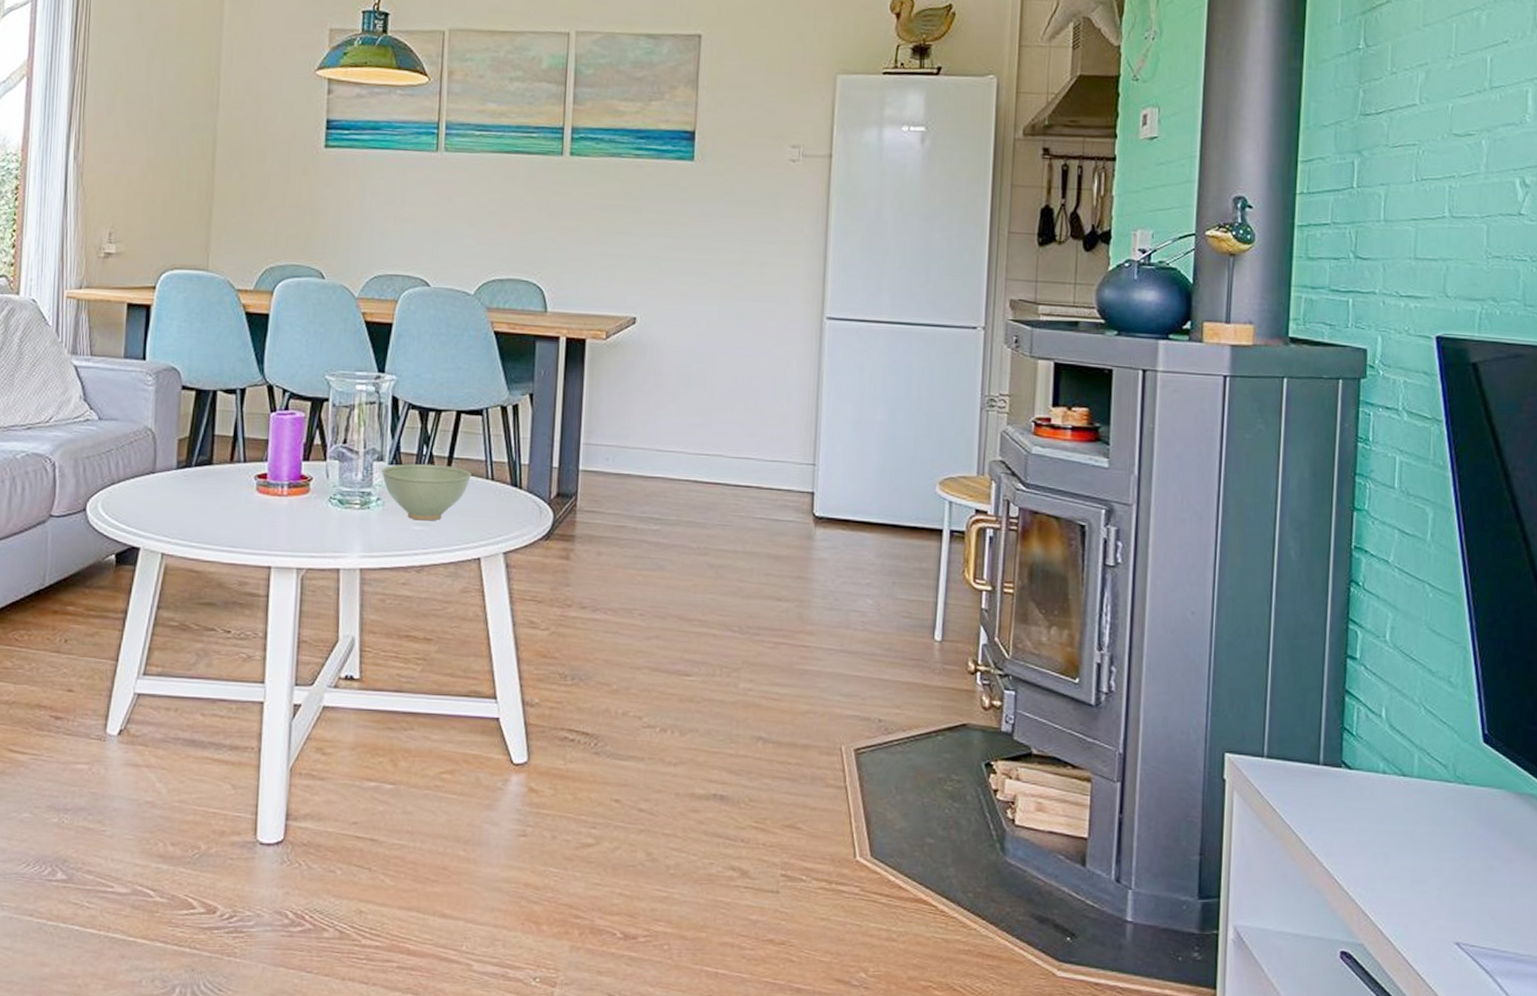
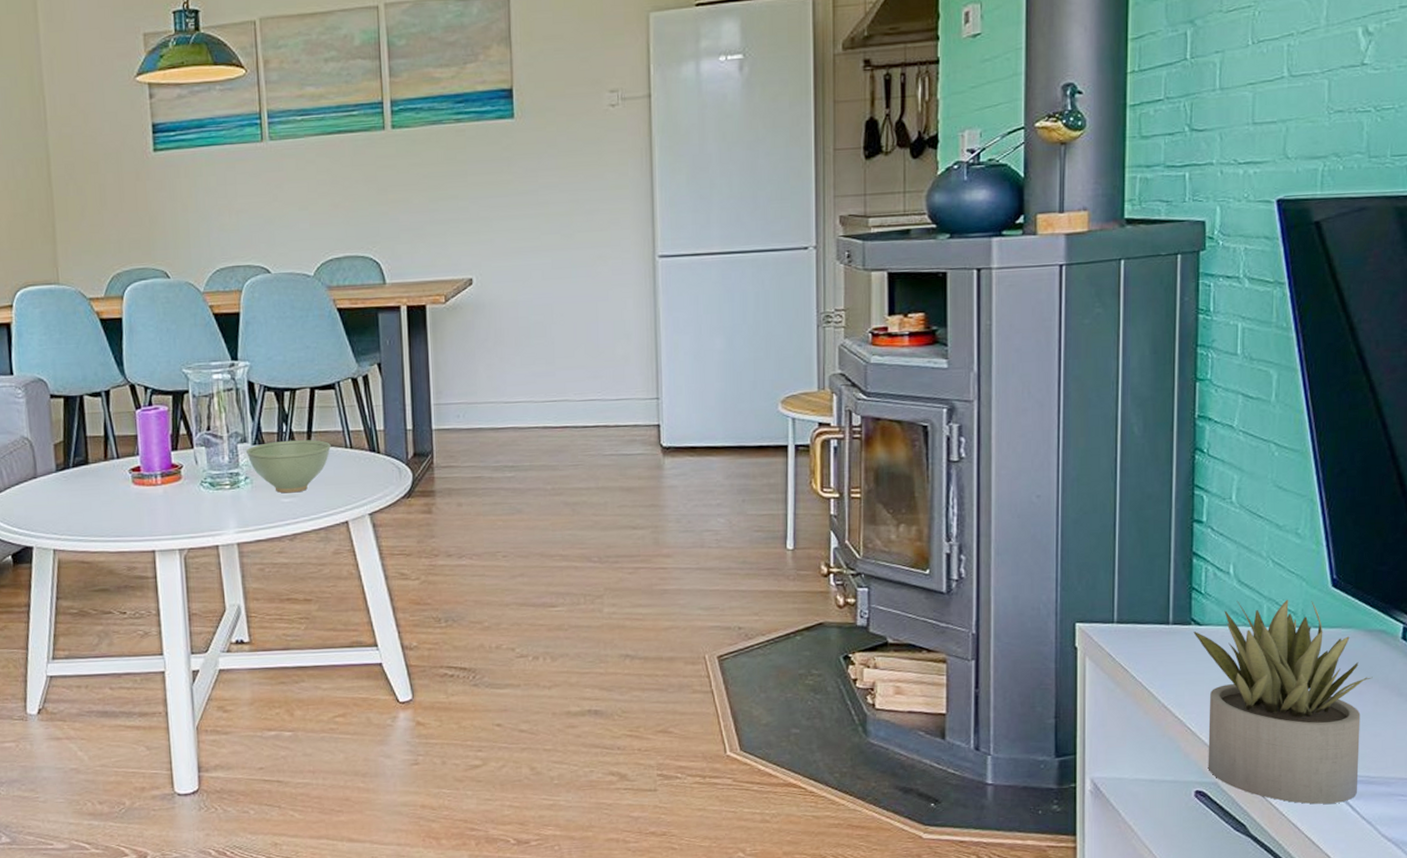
succulent plant: none [1343,747,1523,980] -> present [1193,599,1373,804]

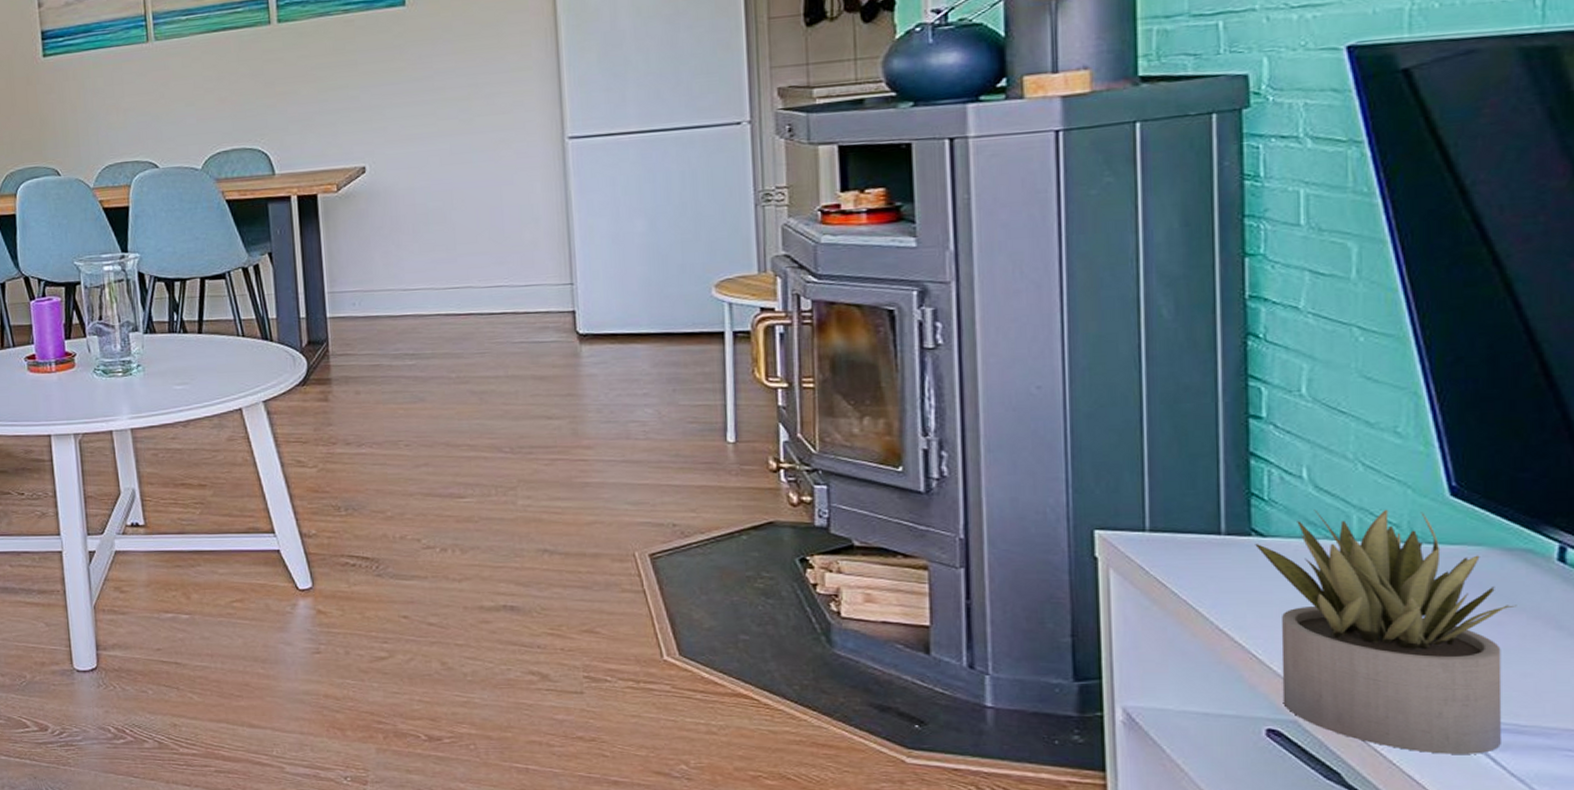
bowl: present [245,439,331,494] -> none [137,328,223,381]

